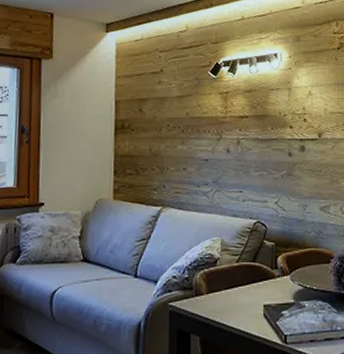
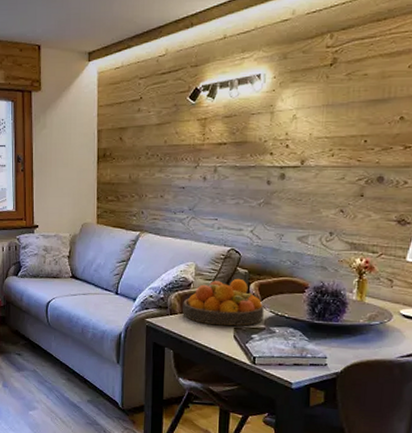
fruit bowl: none [209,251,292,304] -> present [183,278,264,326]

